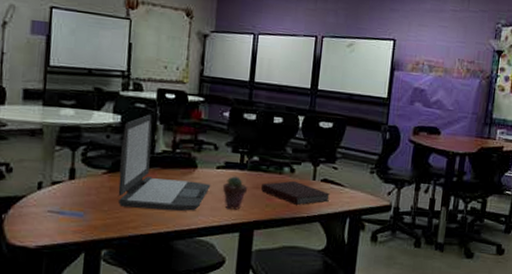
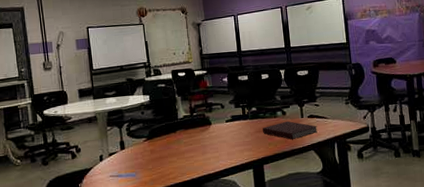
laptop: present [118,114,211,212] -> none [152,90,224,164]
potted succulent: present [222,176,248,210] -> none [233,125,253,152]

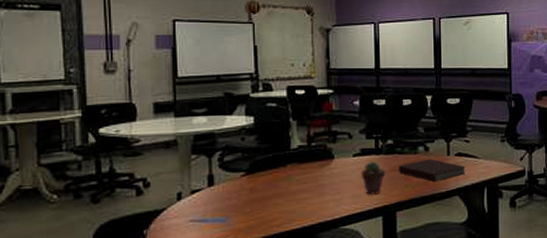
potted succulent: none [233,125,253,152] -> present [360,161,386,195]

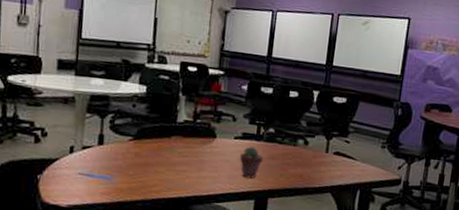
notebook: present [398,158,465,183] -> none [275,152,342,177]

